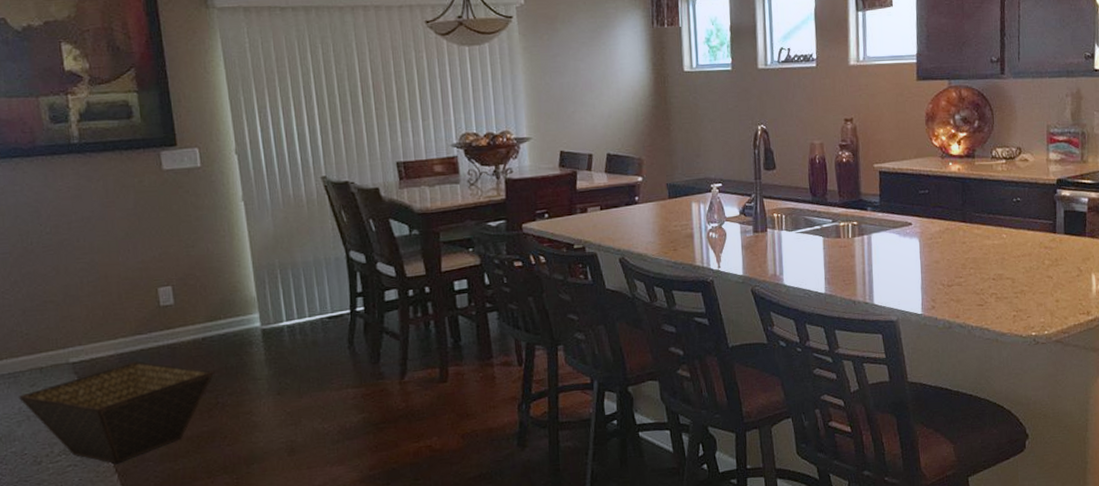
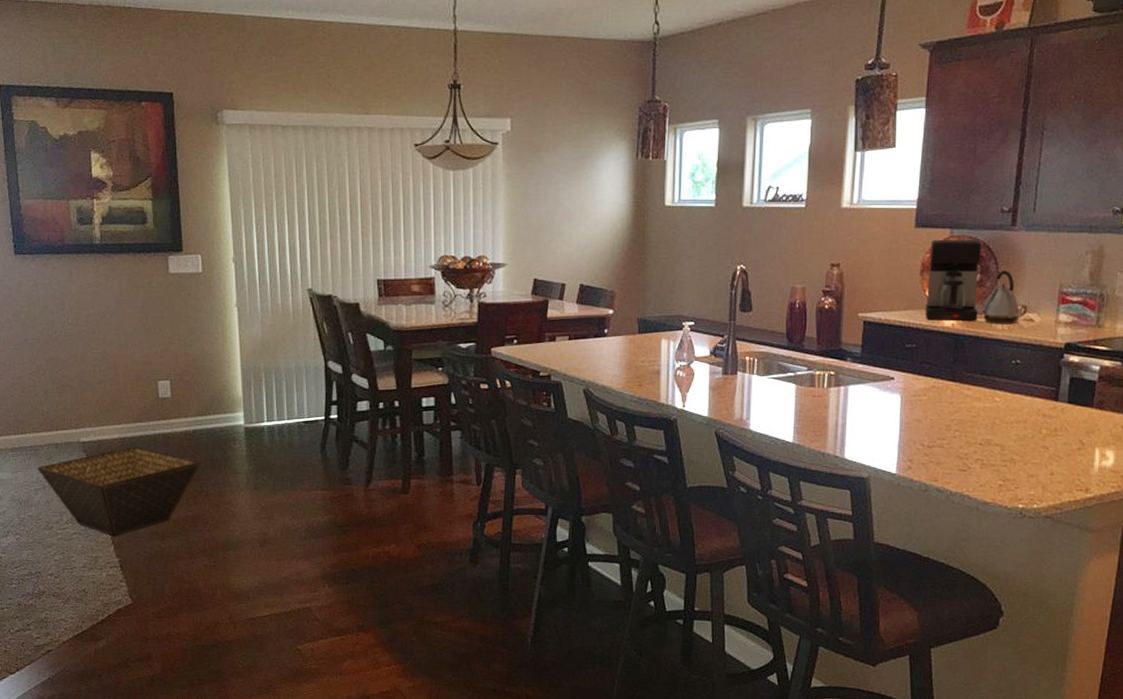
coffee maker: none [932,88,980,167] -> present [925,239,982,321]
kettle: none [984,116,1016,166] -> present [983,271,1020,325]

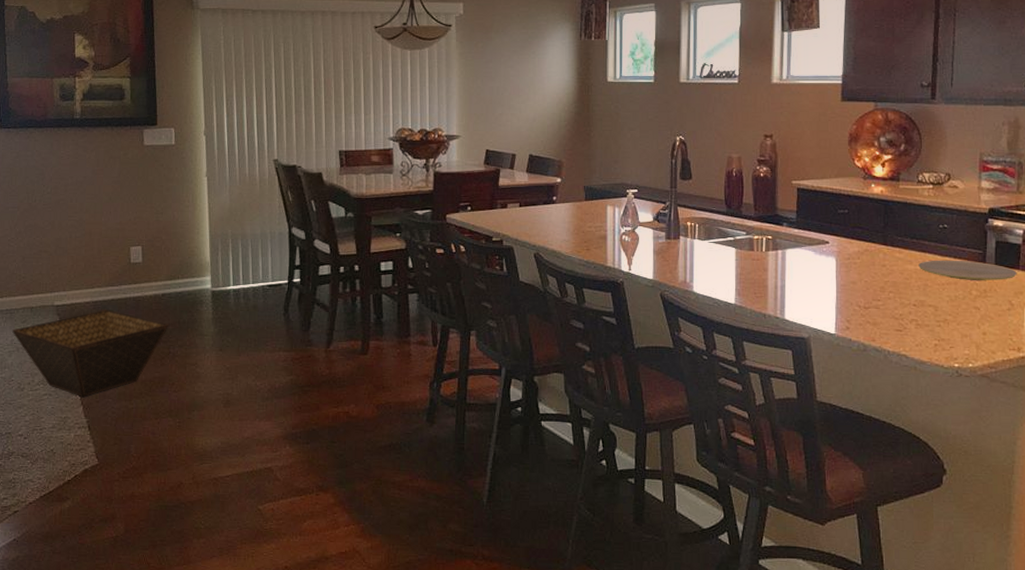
coffee maker: present [925,239,982,321] -> none [855,111,905,188]
kettle: present [983,271,1020,325] -> none [909,141,945,191]
plate: none [987,397,1090,419] -> present [918,260,1017,280]

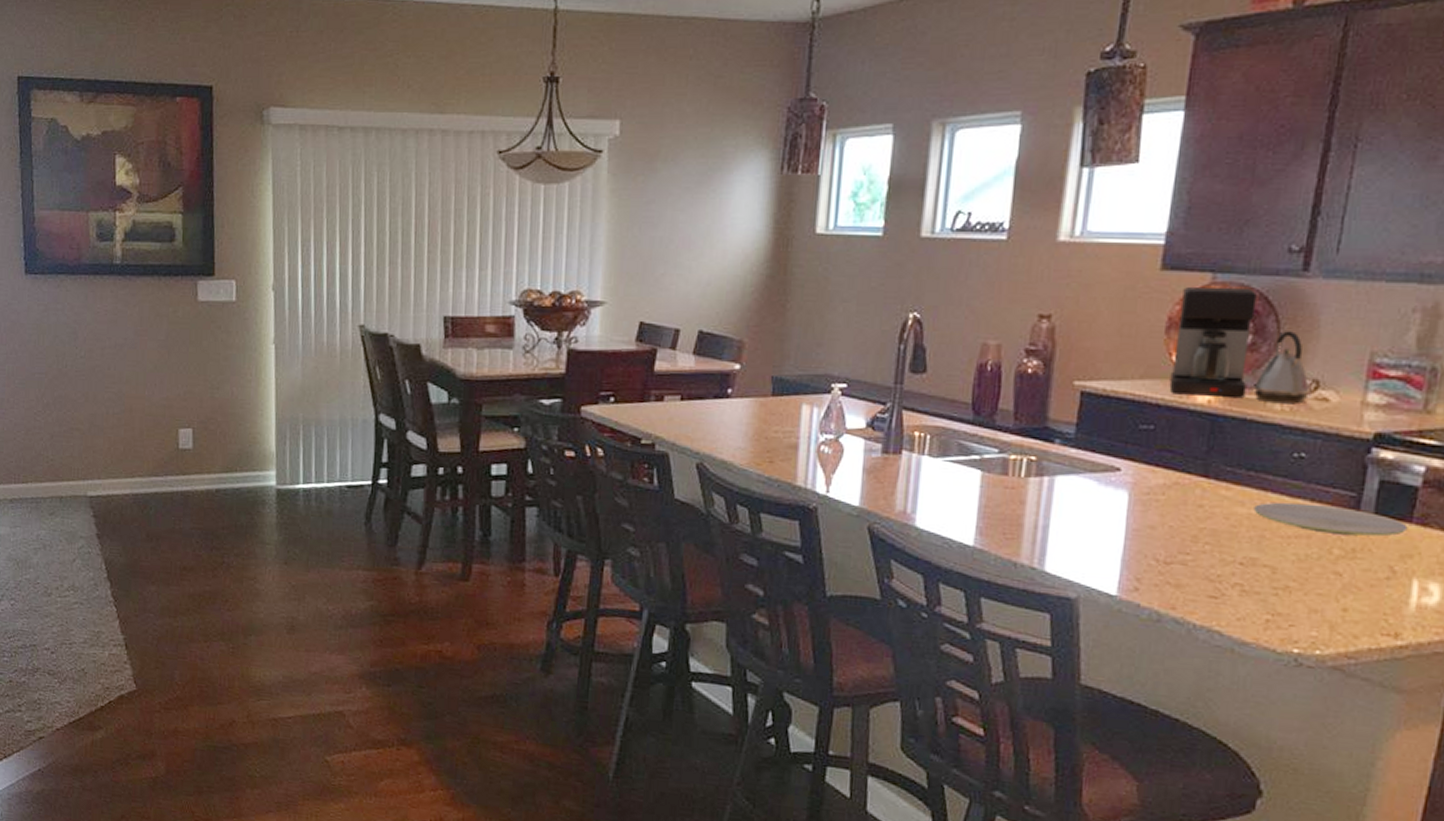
basket: present [11,309,169,398] -> none [37,504,223,610]
coffee maker: none [855,111,905,188] -> present [1169,286,1257,397]
kettle: none [909,141,945,191] -> present [1254,331,1310,404]

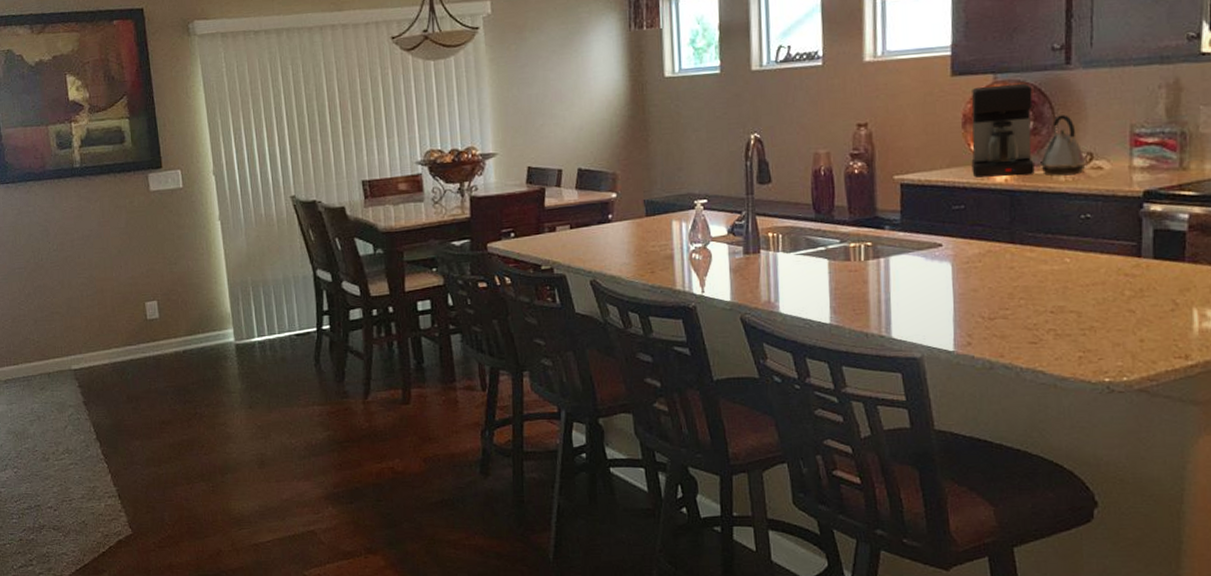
plate: present [1253,502,1408,537] -> none [1055,255,1182,279]

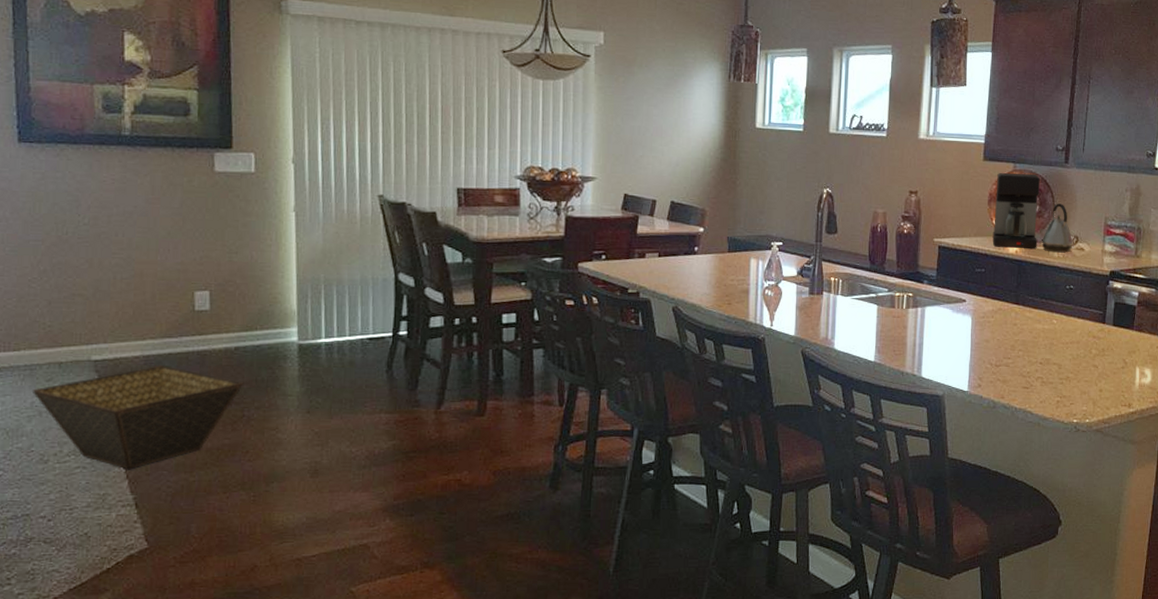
basket: none [30,370,193,465] -> present [31,365,243,470]

